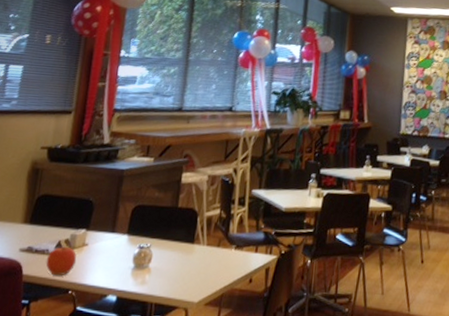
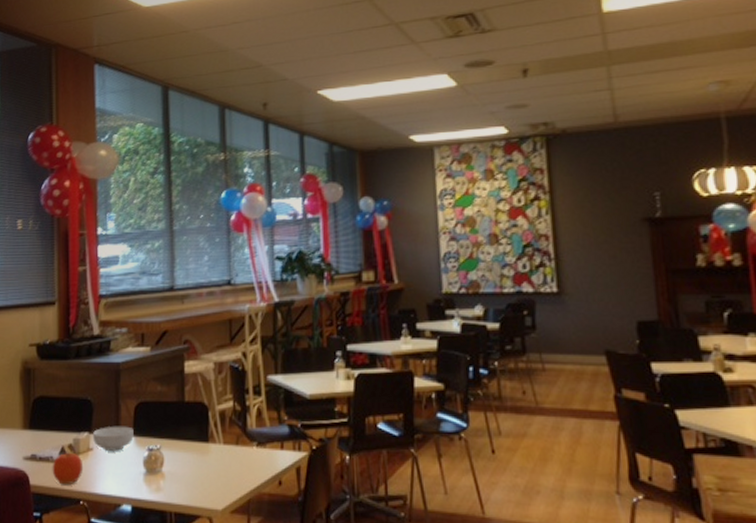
cereal bowl: none [89,225,128,247] -> present [93,426,134,451]

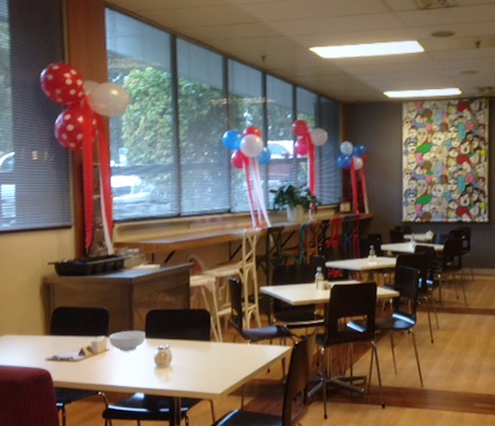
fruit: present [52,453,84,486] -> none [72,354,101,380]

